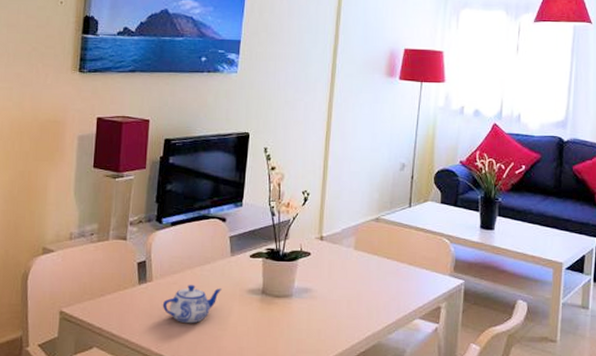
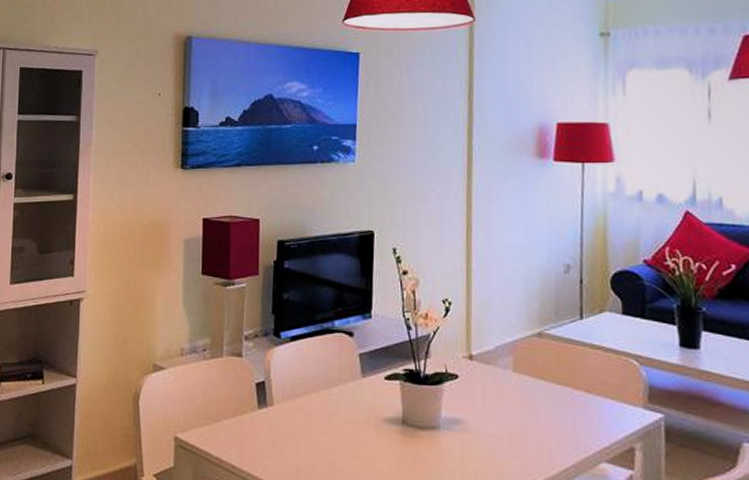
teapot: present [162,285,222,324] -> none [286,411,354,458]

